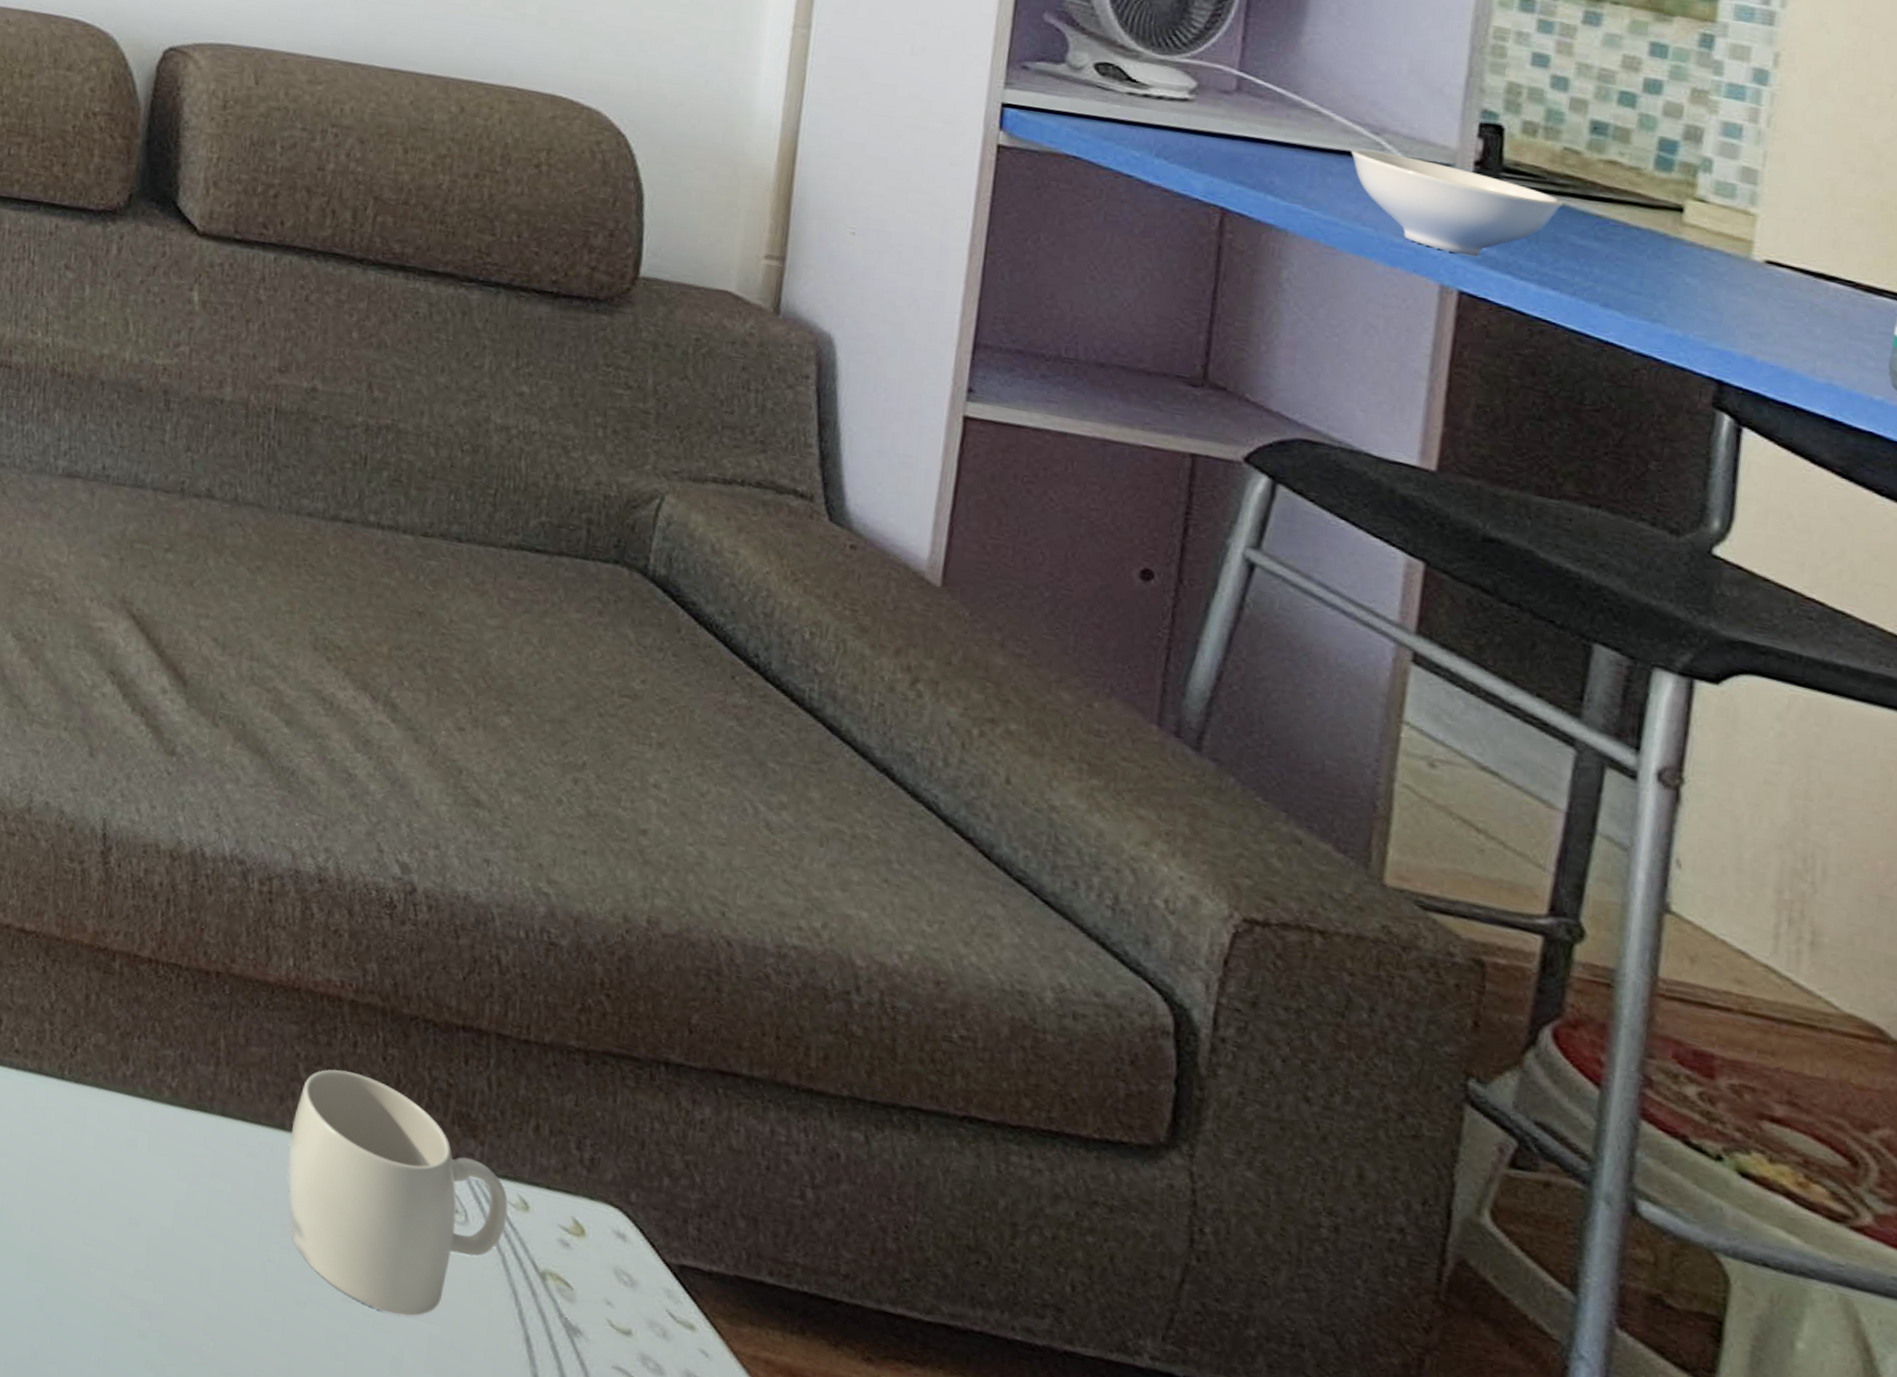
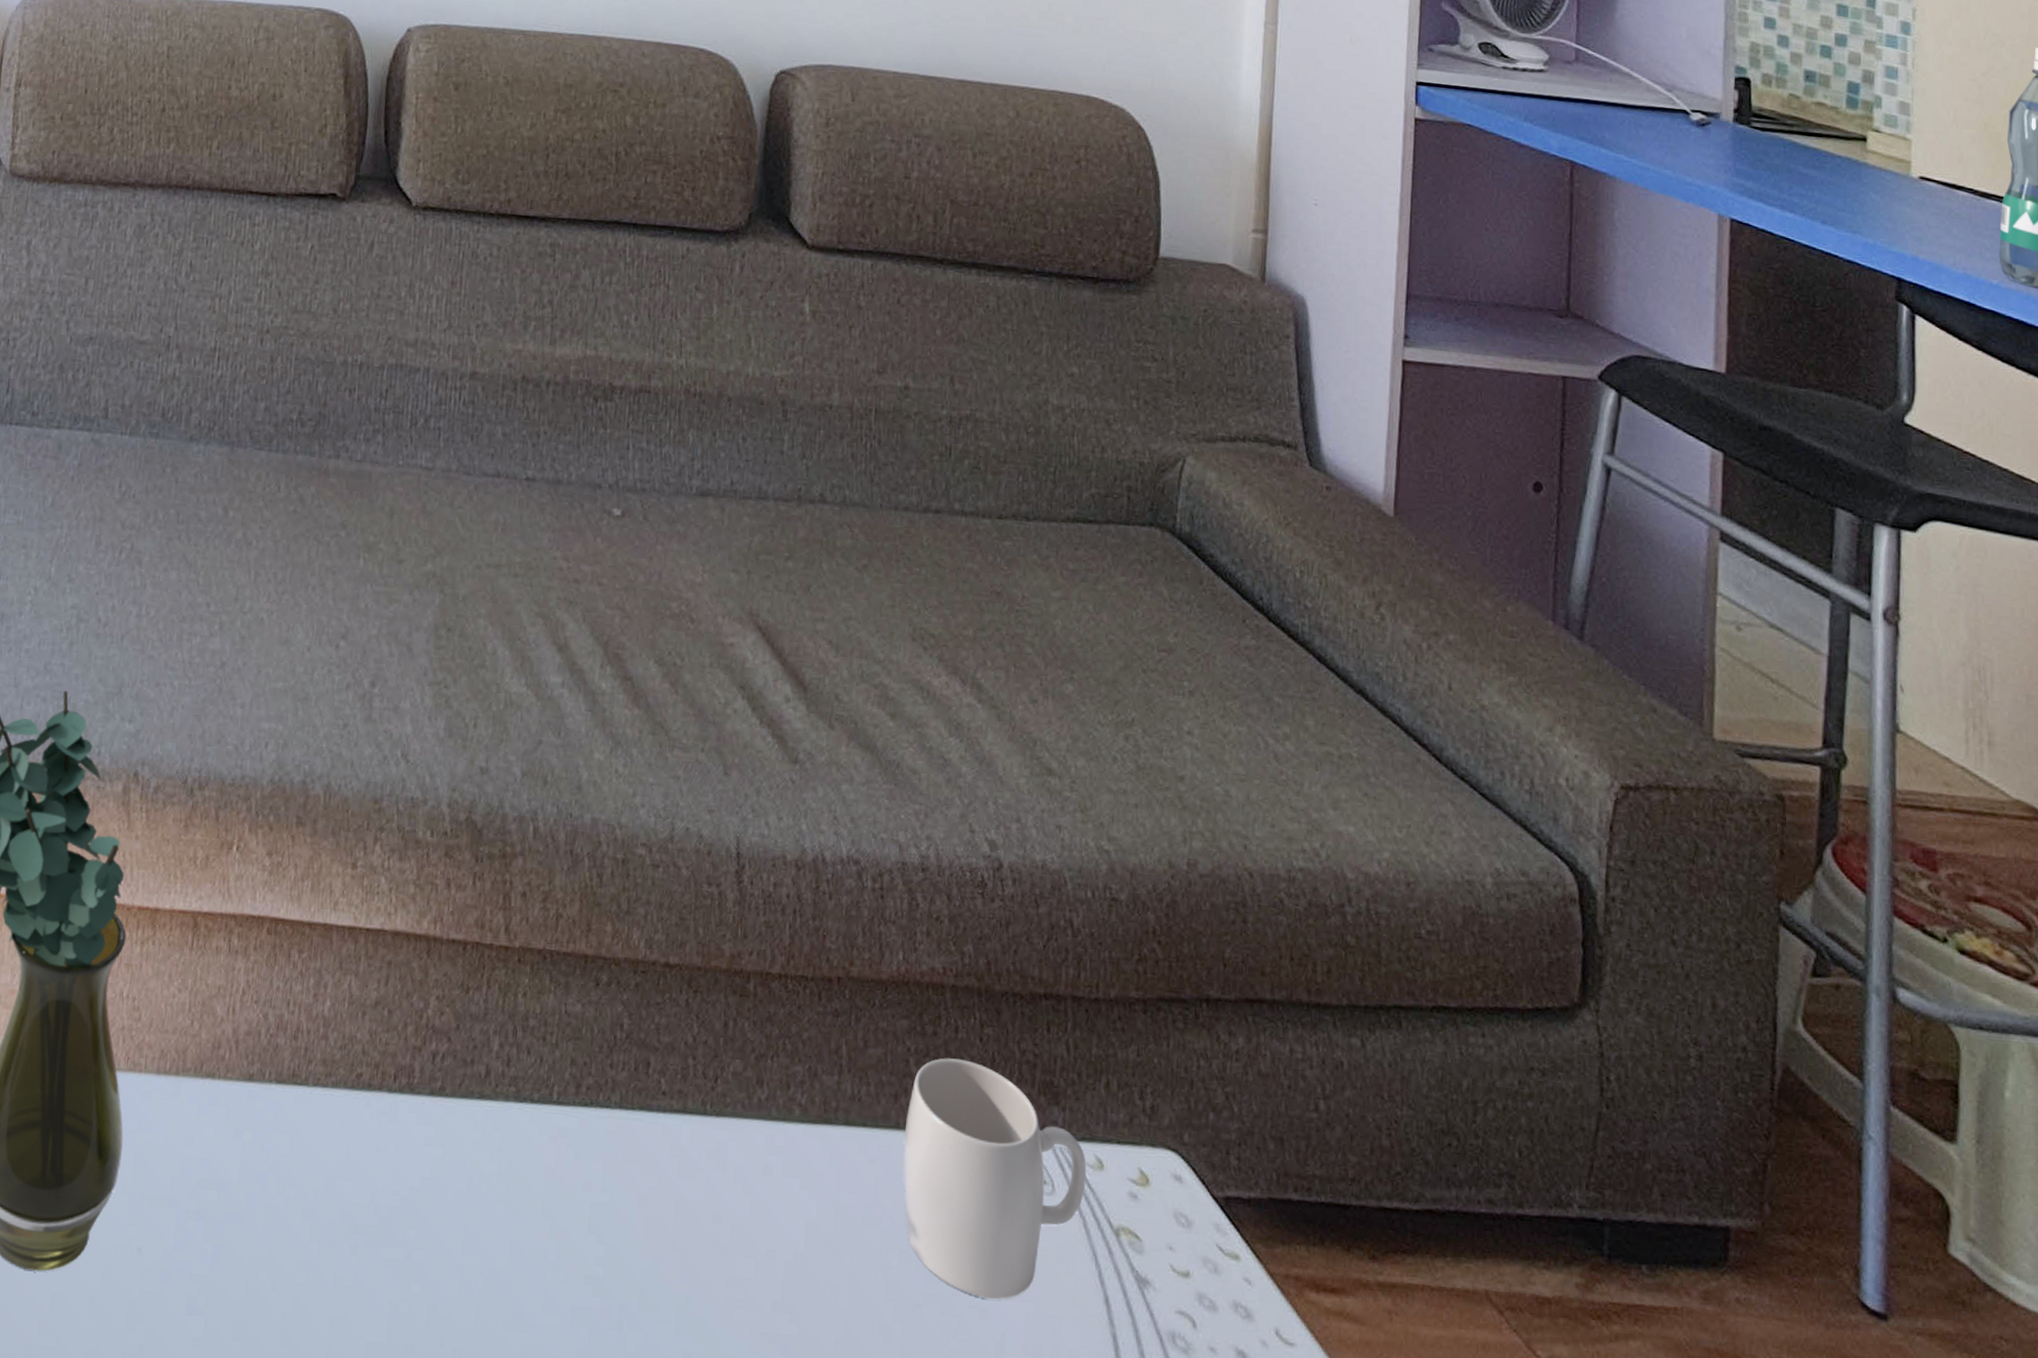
bowl: present [1350,148,1564,257] -> none [1653,104,1792,189]

